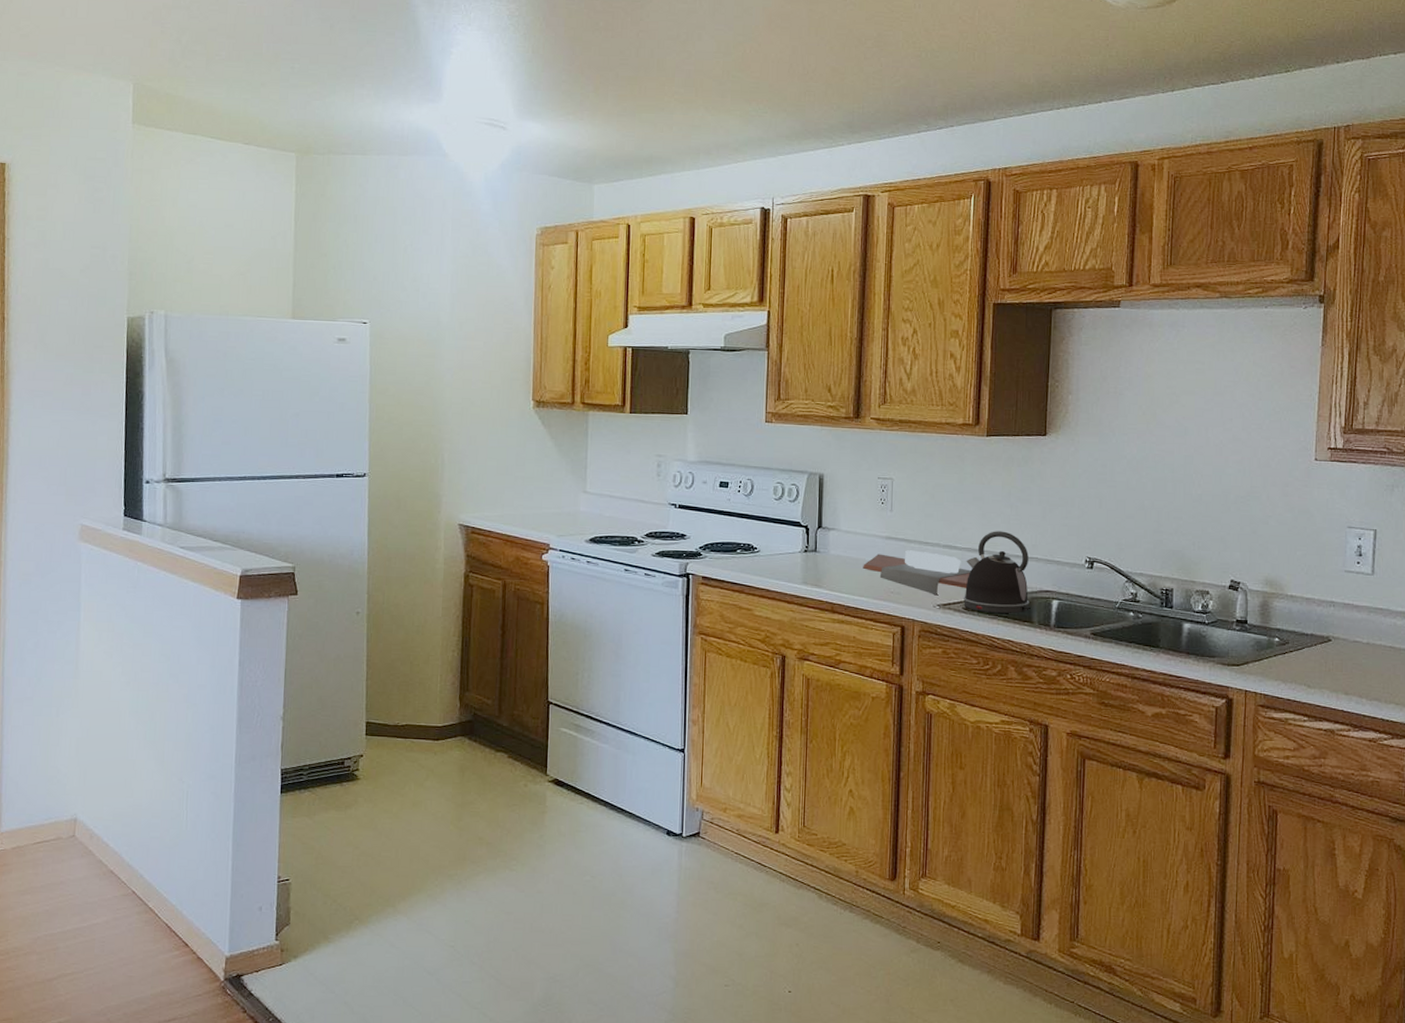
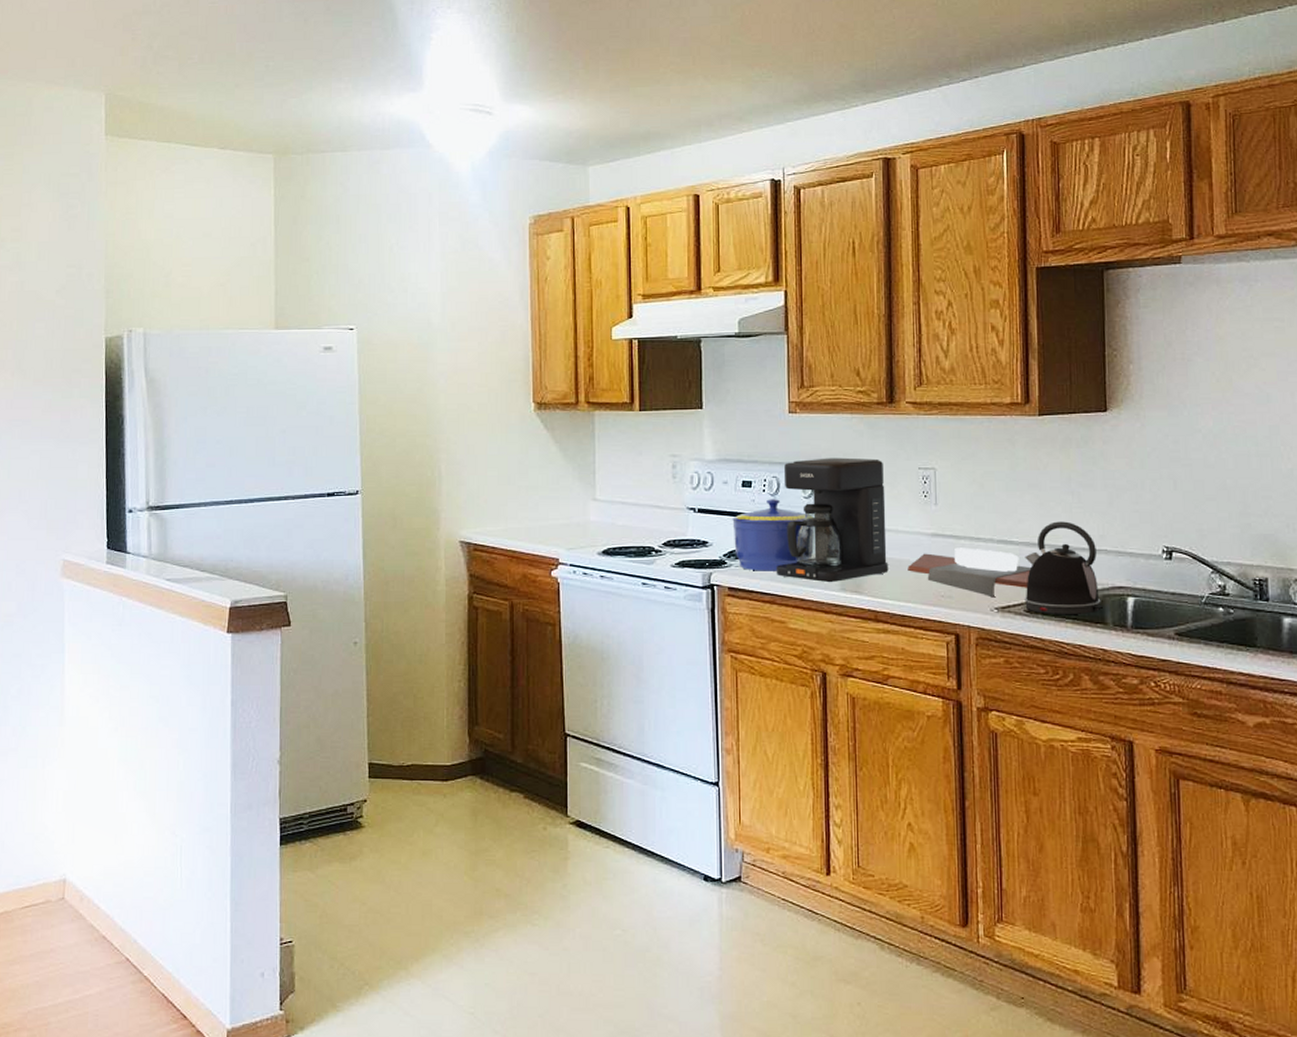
cooking pot: none [709,498,775,564] -> present [732,498,805,571]
coffee maker: none [745,464,847,577] -> present [776,457,889,583]

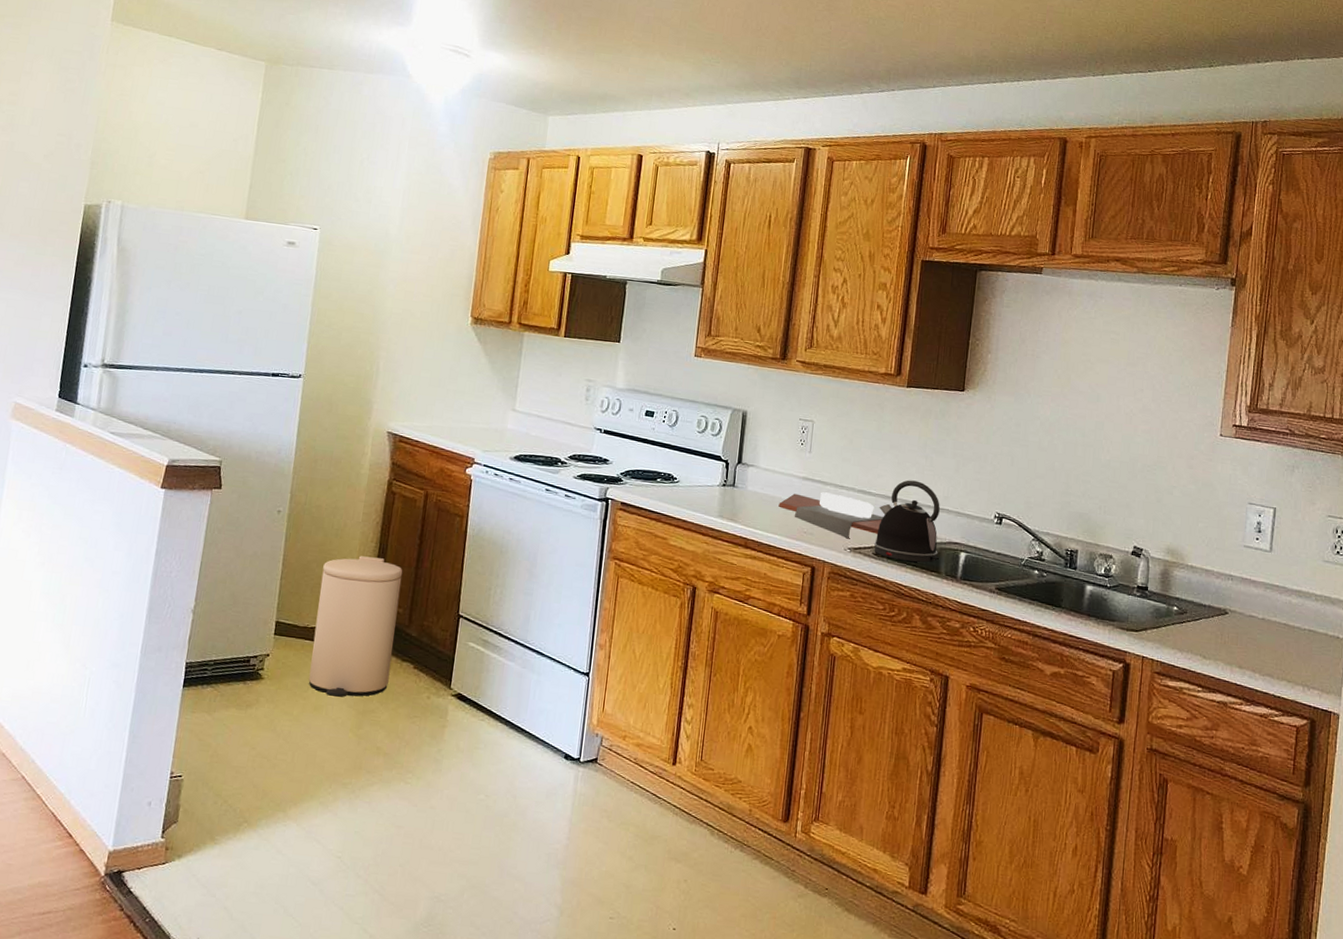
pedal bin: none [411,681,499,839] -> present [308,556,403,697]
cooking pot: present [732,498,805,571] -> none [631,429,697,493]
coffee maker: present [776,457,889,583] -> none [664,398,770,510]

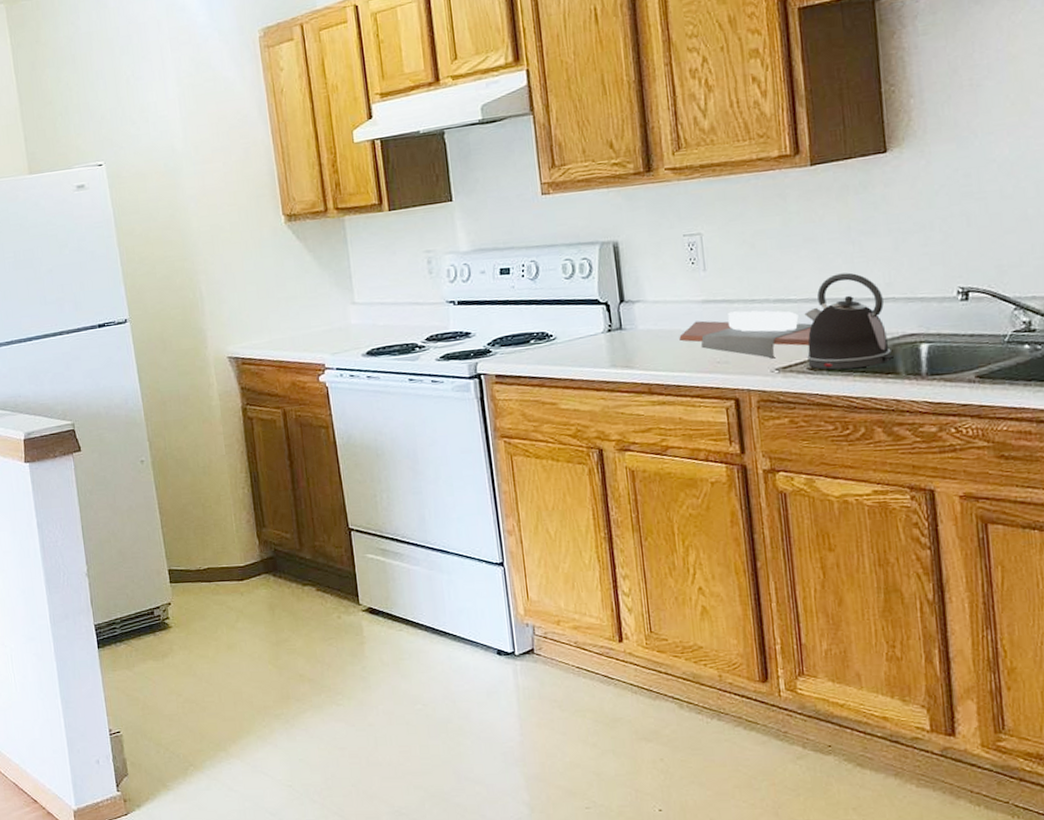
pedal bin: present [308,556,403,697] -> none [199,487,295,634]

